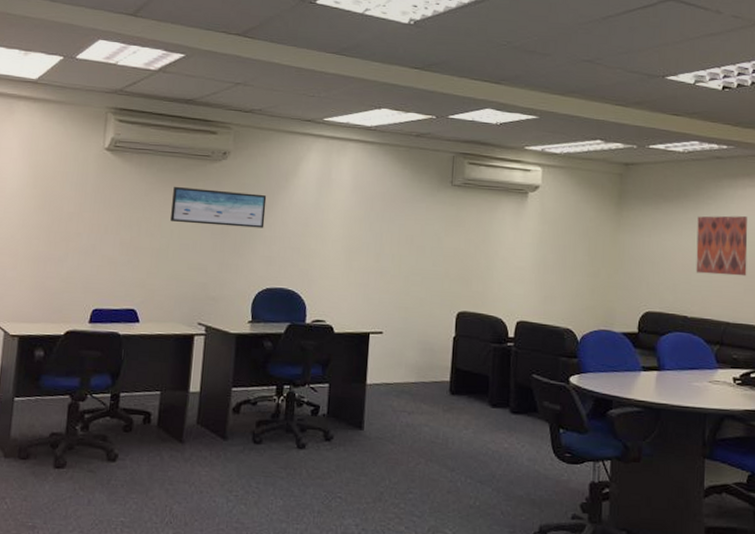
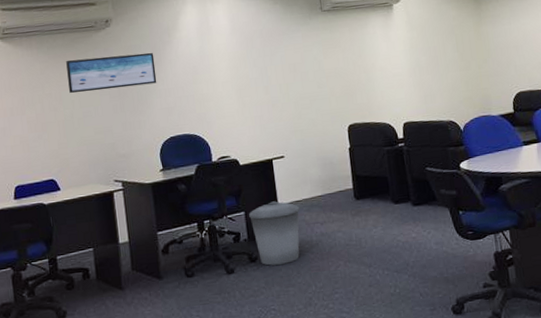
trash can: none [333,378,389,450] -> present [249,201,300,266]

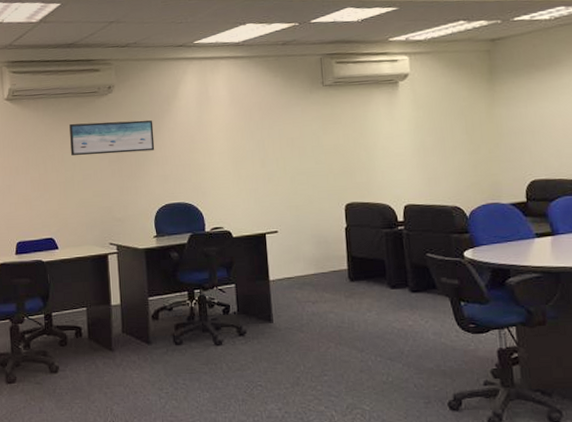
trash can: present [249,201,300,266] -> none [239,276,292,341]

